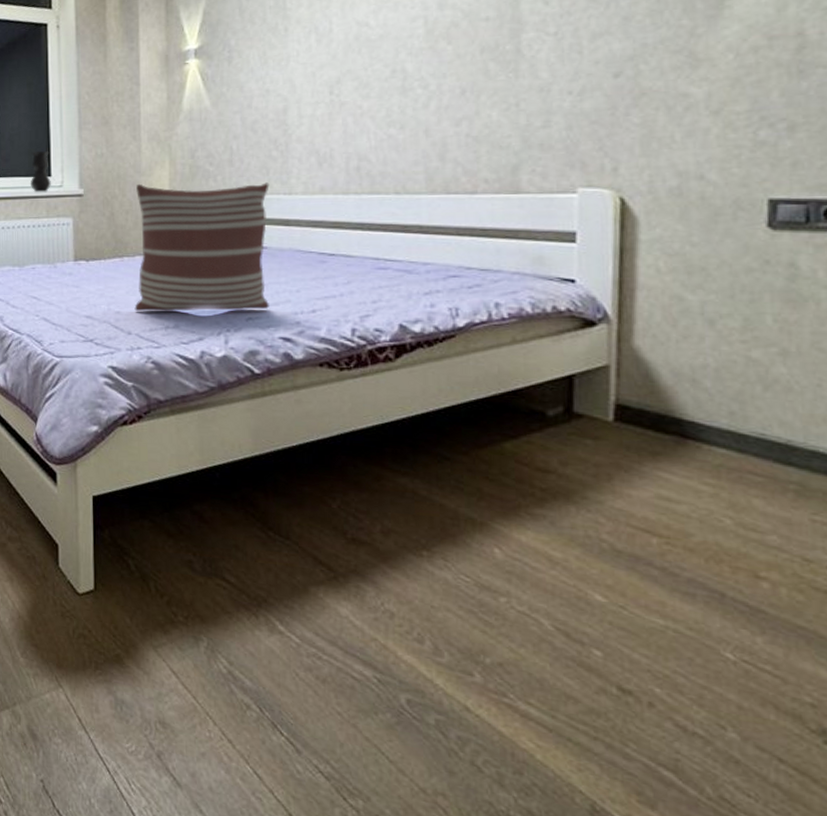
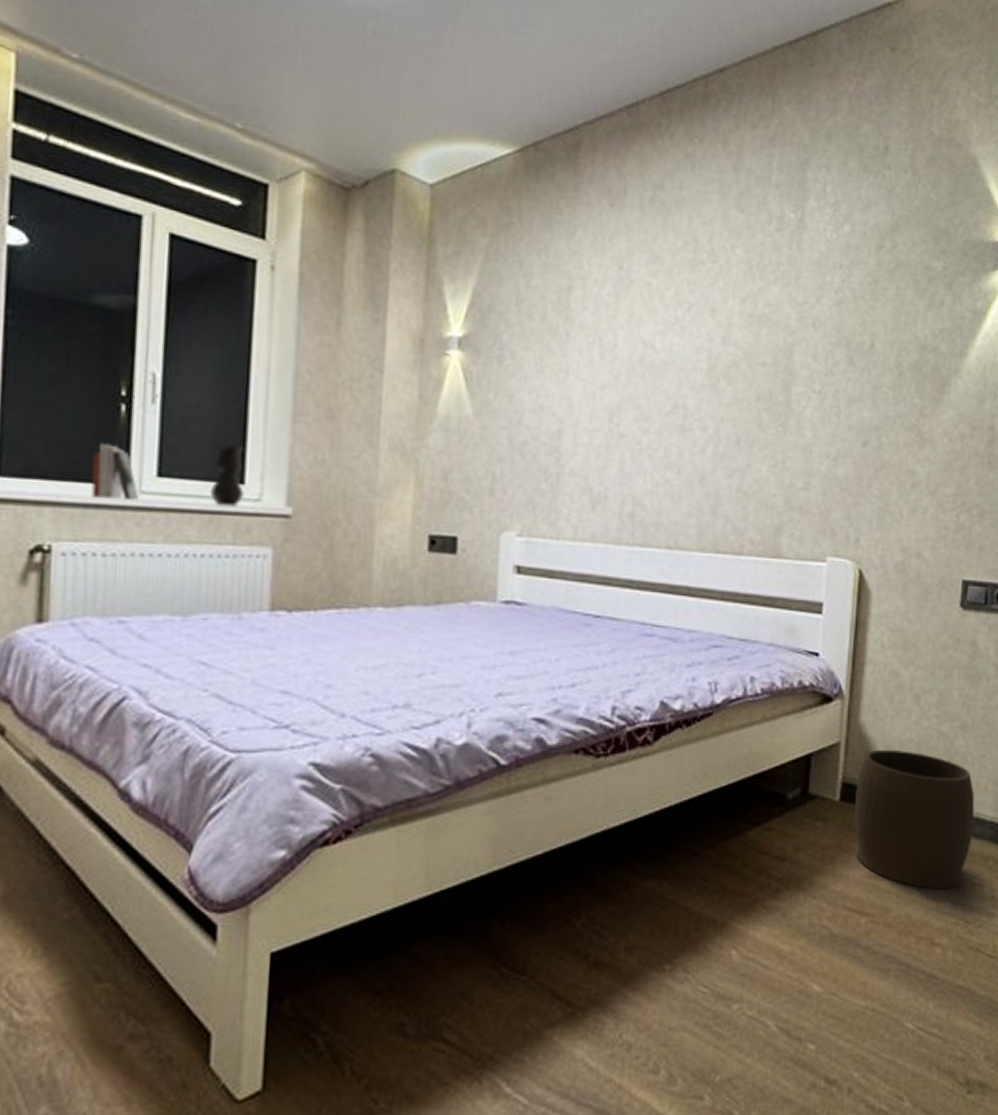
pillow: present [134,182,270,312] -> none [352,507,535,686]
woven basket: none [633,373,810,522] -> present [854,749,975,889]

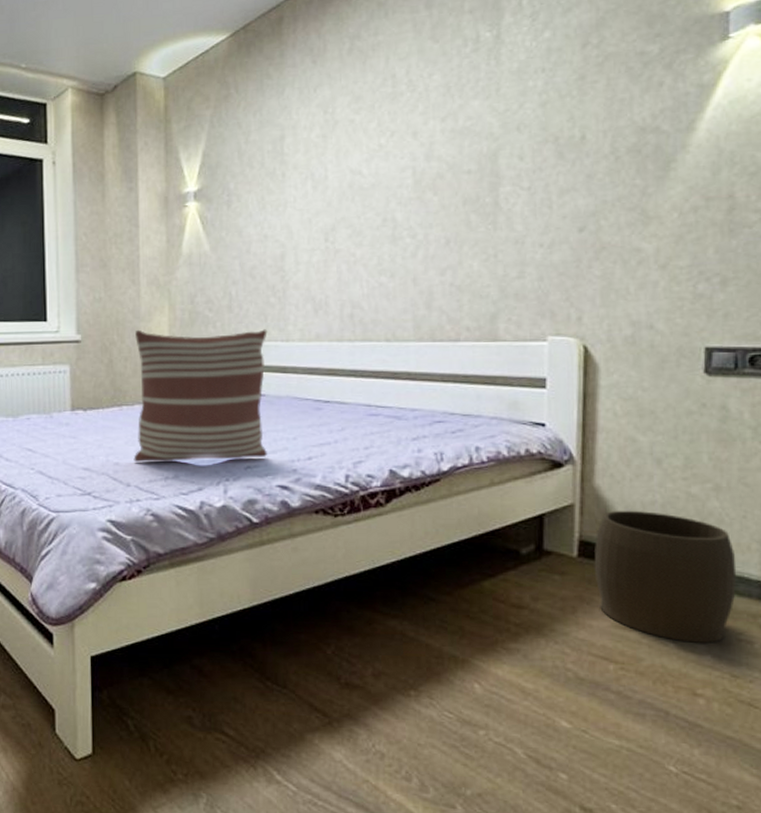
vase: present [209,445,244,508] -> none [24,295,47,339]
pillow: none [352,507,535,686] -> present [133,329,268,463]

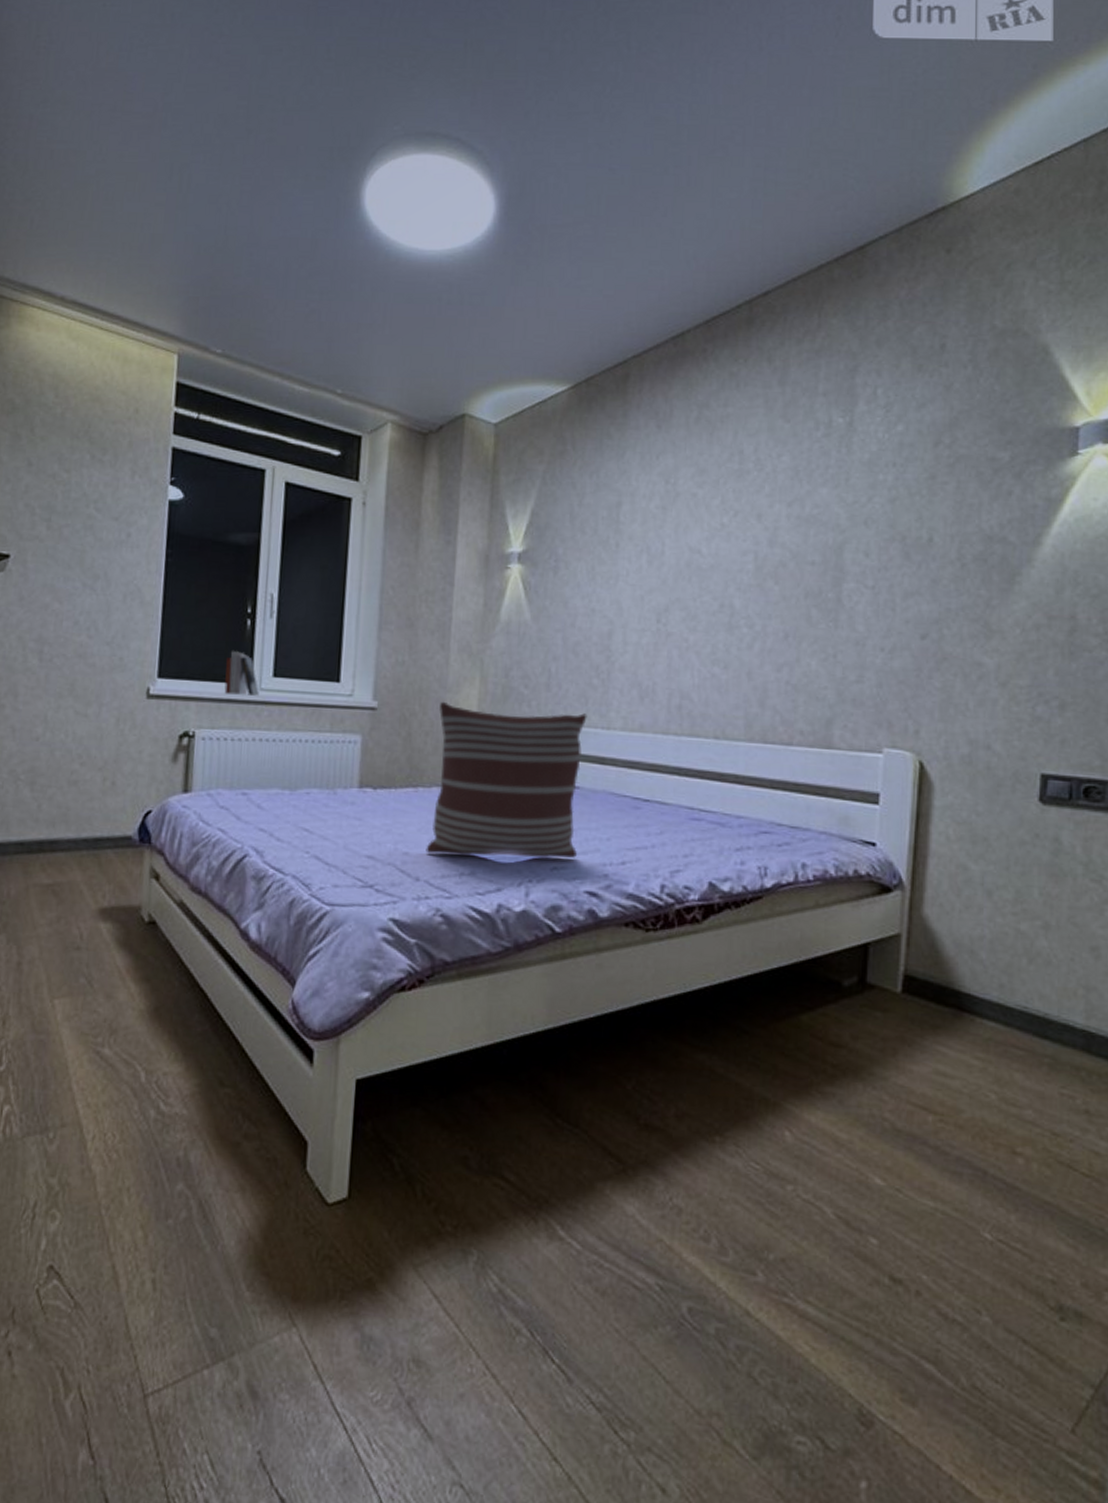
woven basket: present [594,510,737,643] -> none [918,943,1062,1097]

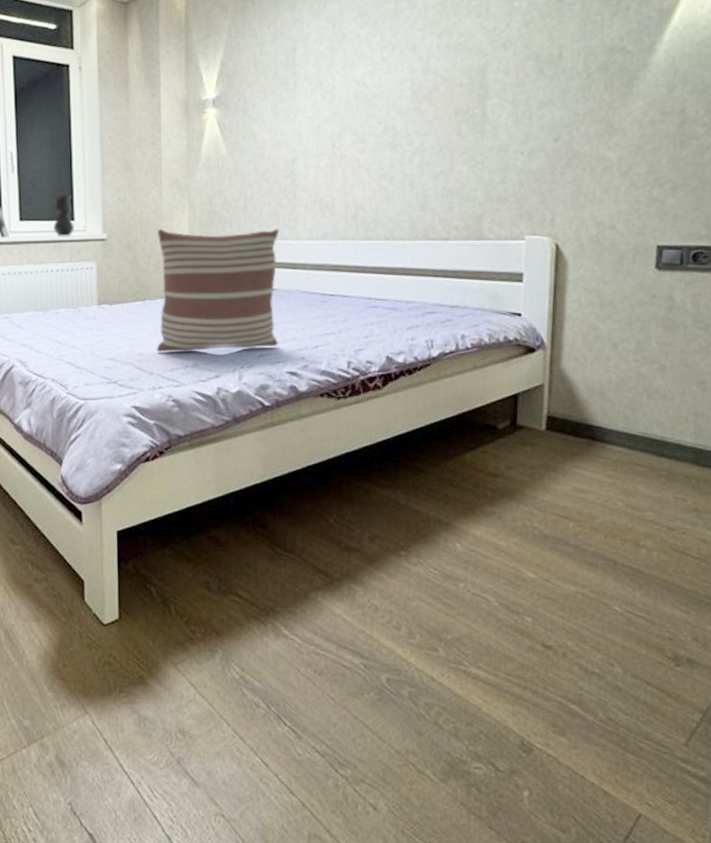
vase: none [312,650,340,702] -> present [52,195,74,237]

